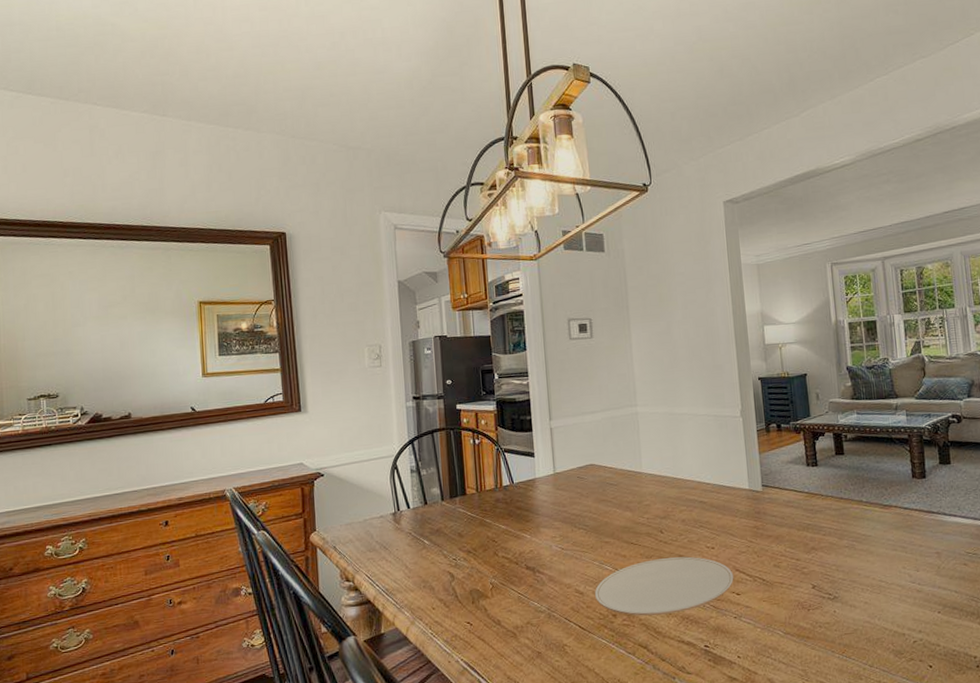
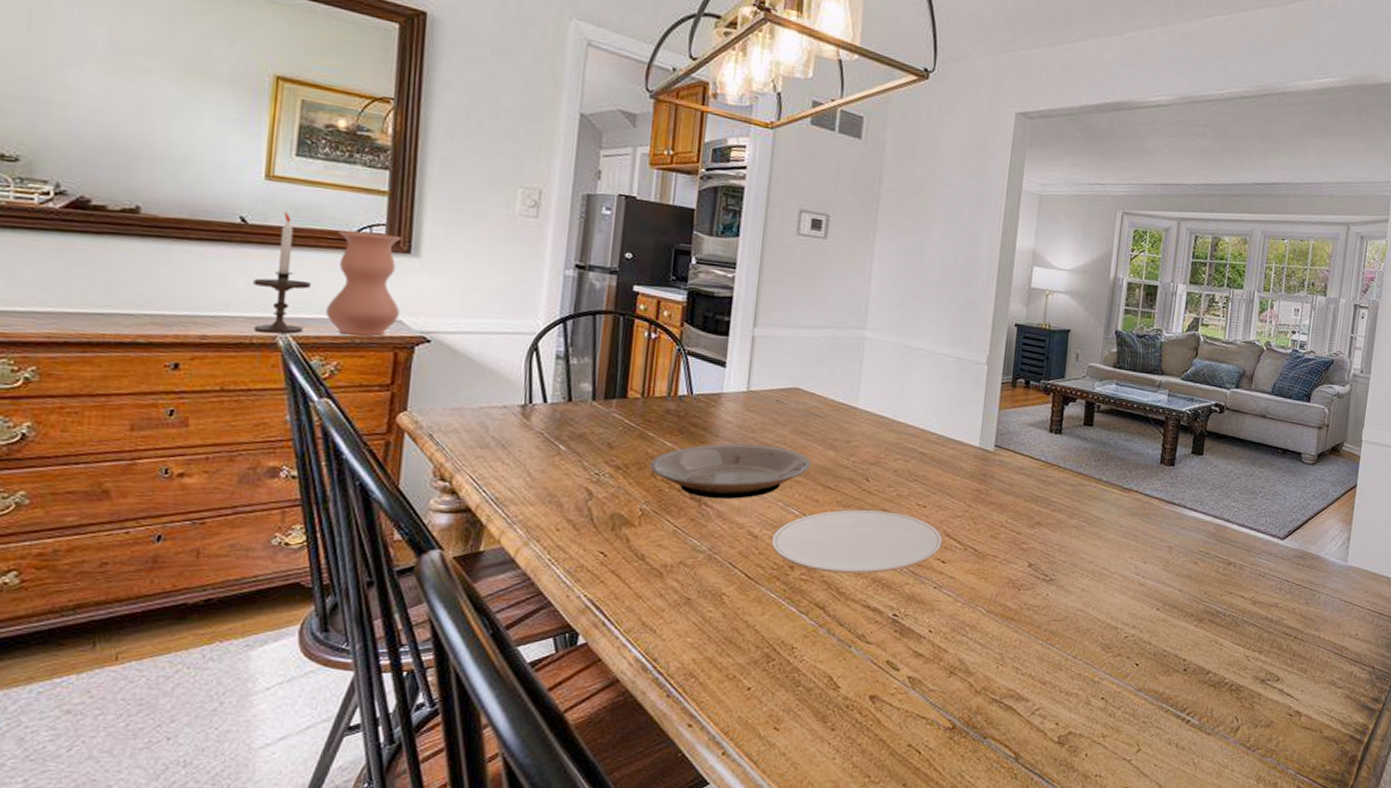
candlestick: none [205,398,242,490] -> present [253,212,312,335]
vase: none [253,400,301,481] -> present [326,231,402,337]
plate: none [491,515,614,567] -> present [648,443,811,499]

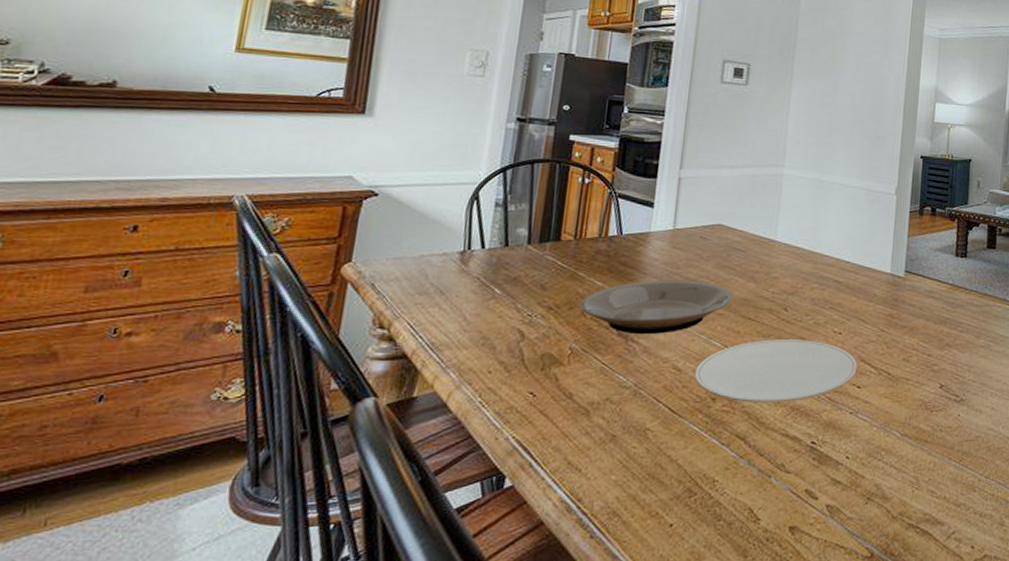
candlestick: present [253,212,312,335] -> none [212,80,271,194]
vase: present [326,231,402,337] -> none [282,96,357,193]

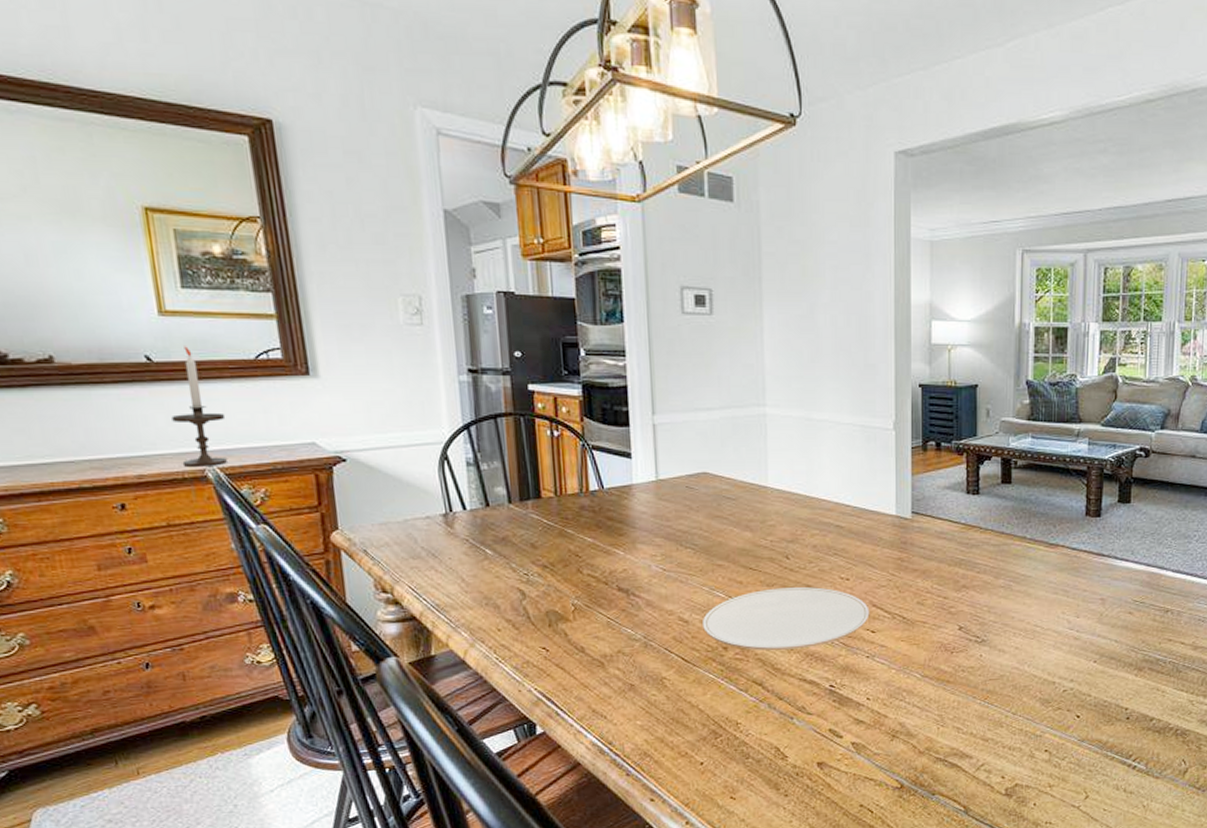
candlestick: none [212,80,271,194] -> present [171,346,227,468]
plate: present [579,280,733,335] -> none [573,532,729,589]

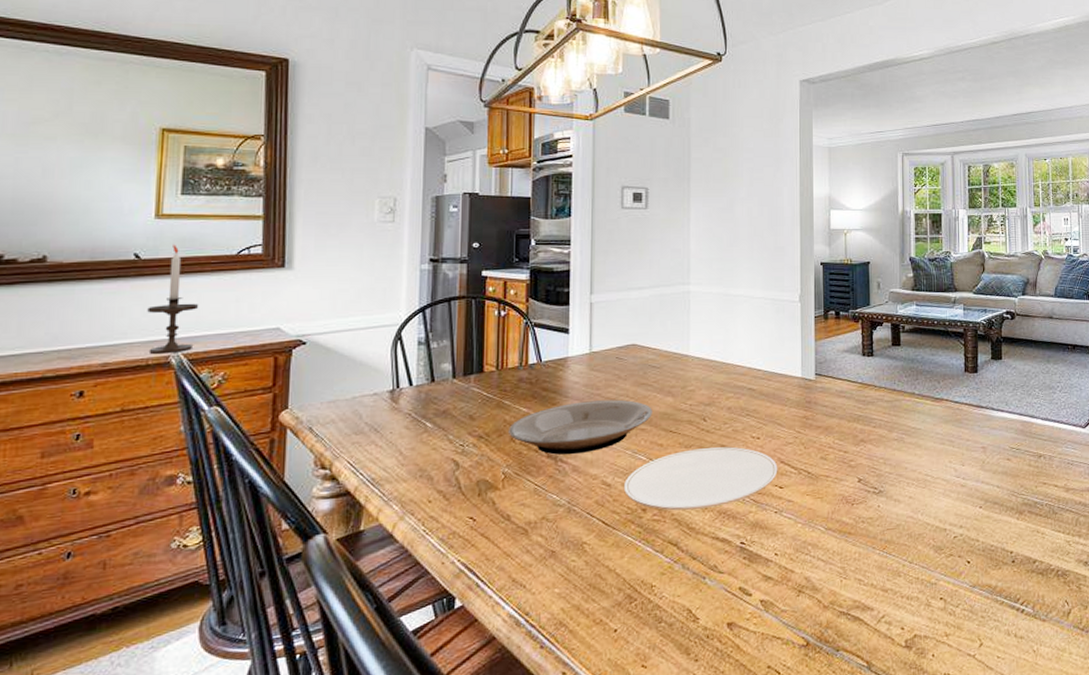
plate: none [573,532,729,589] -> present [507,399,652,455]

